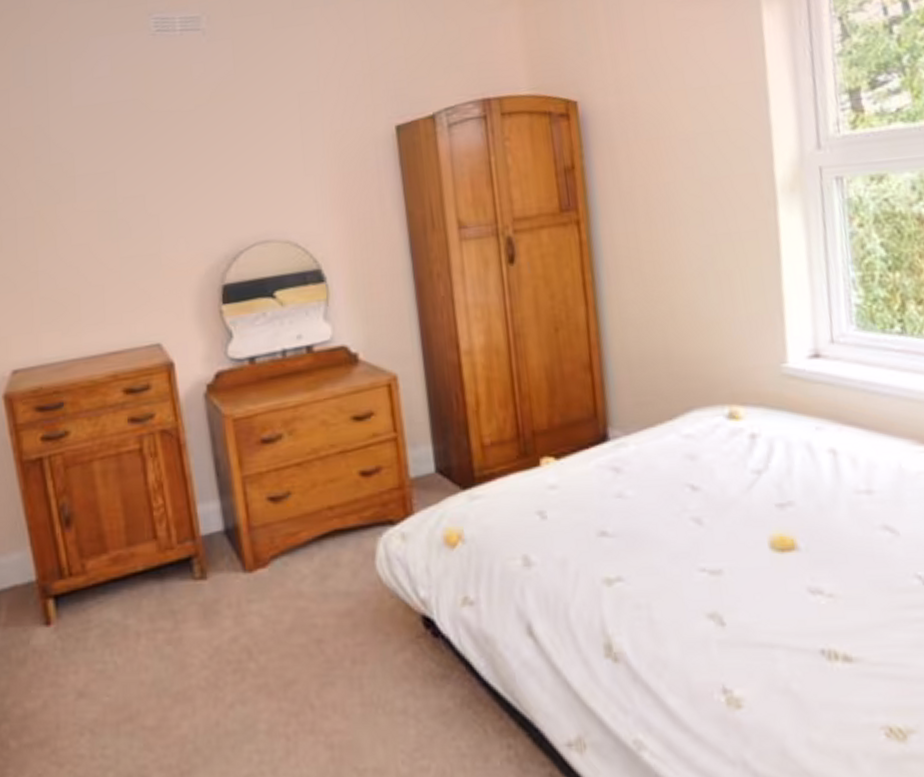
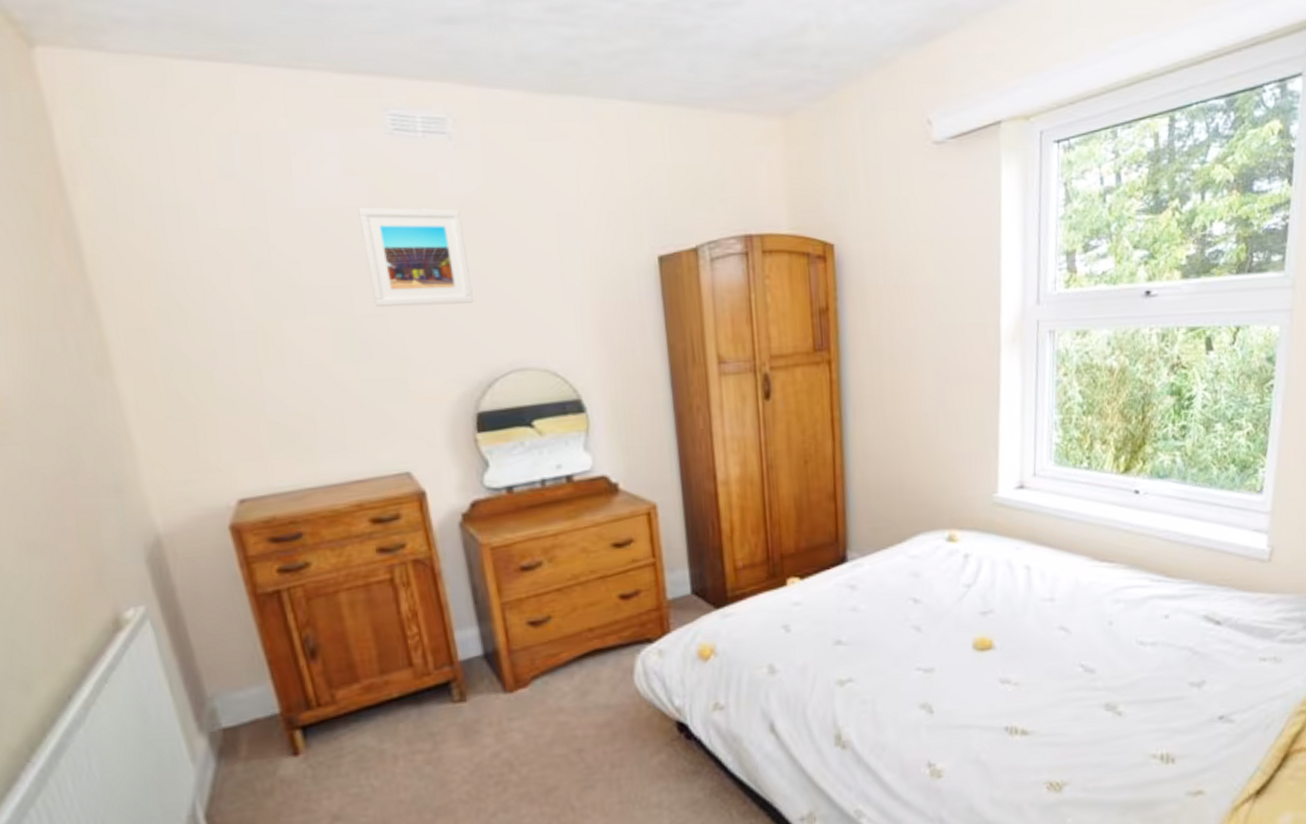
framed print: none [124,96,221,189] -> present [358,207,473,307]

